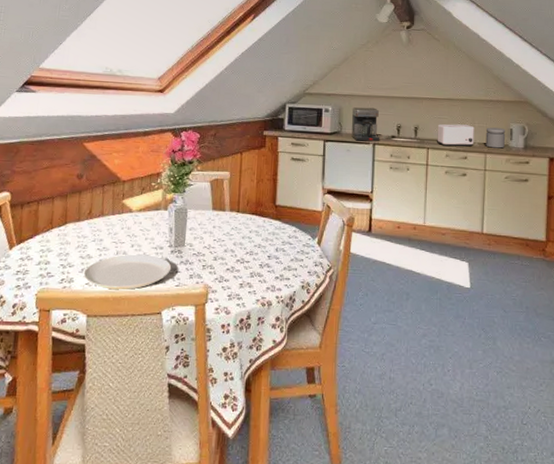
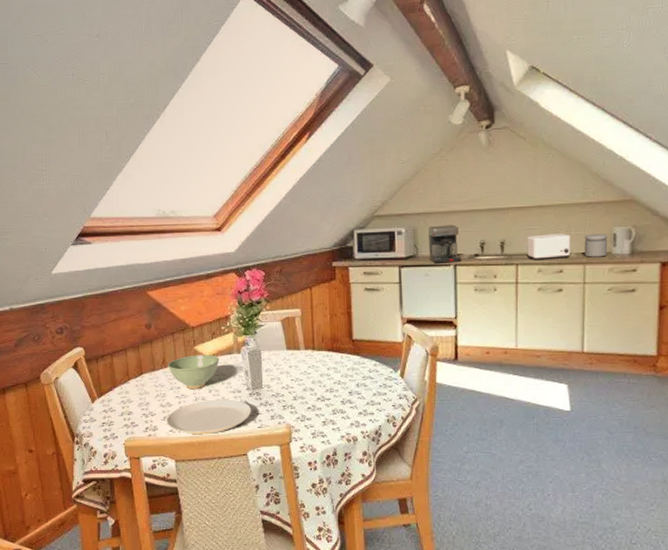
bowl: none [93,208,146,243] -> present [168,355,220,390]

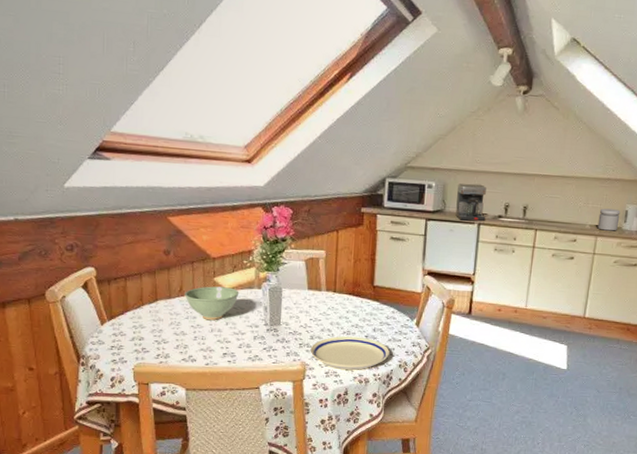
plate: present [167,399,252,435] -> none [180,331,268,366]
plate: none [294,393,376,430] -> present [310,336,390,371]
toaster: present [527,233,571,260] -> none [546,203,588,229]

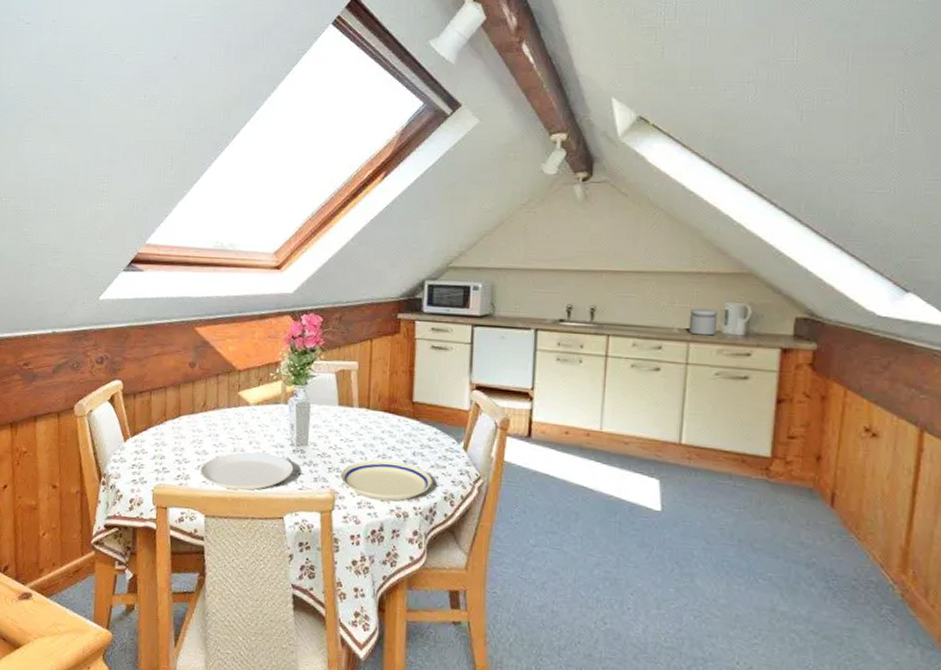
plate: none [180,331,268,366] -> present [201,451,294,491]
bowl: present [184,286,239,321] -> none [208,401,265,439]
coffee maker: present [455,183,486,222] -> none [507,283,544,327]

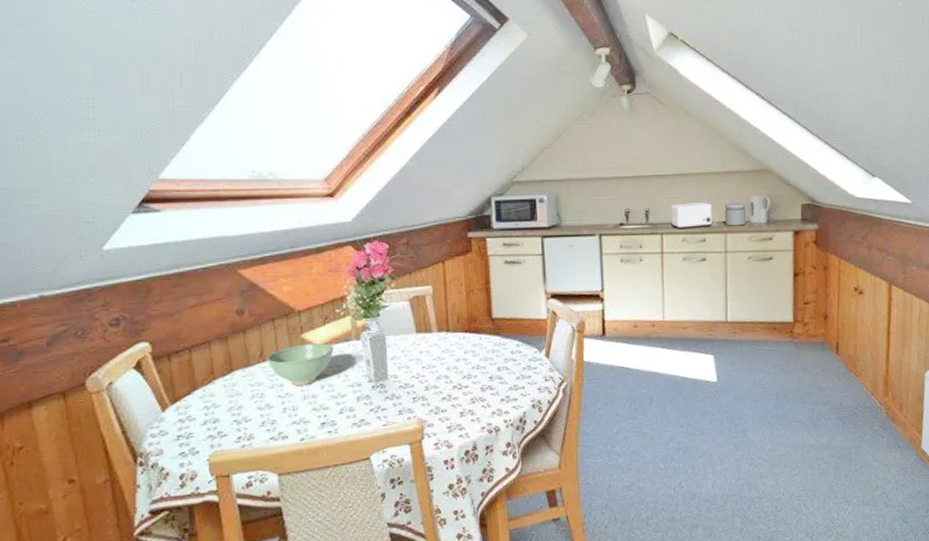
plate: present [201,451,294,491] -> none [266,394,375,441]
bowl: none [208,401,265,439] -> present [266,343,334,386]
plate: present [340,460,432,502] -> none [426,379,519,421]
toaster: none [621,304,674,333] -> present [671,202,713,230]

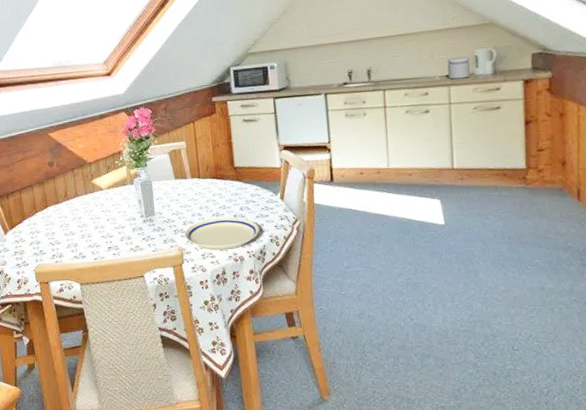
bowl: present [266,343,334,386] -> none [69,187,115,219]
plate: none [426,379,519,421] -> present [184,217,259,251]
toaster: present [671,202,713,230] -> none [392,58,435,85]

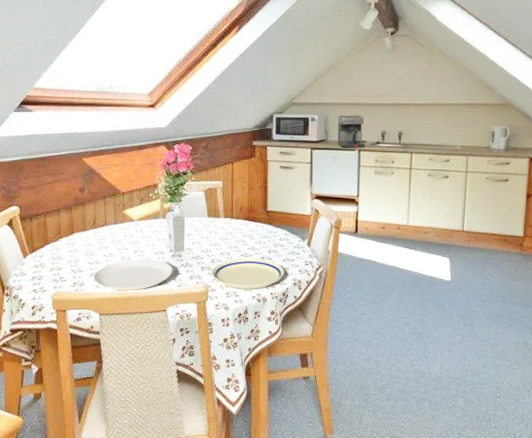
plate: none [71,226,147,260] -> present [94,259,173,291]
coffee maker: none [298,57,332,93] -> present [337,115,365,148]
jar: present [447,56,471,80] -> none [468,130,488,151]

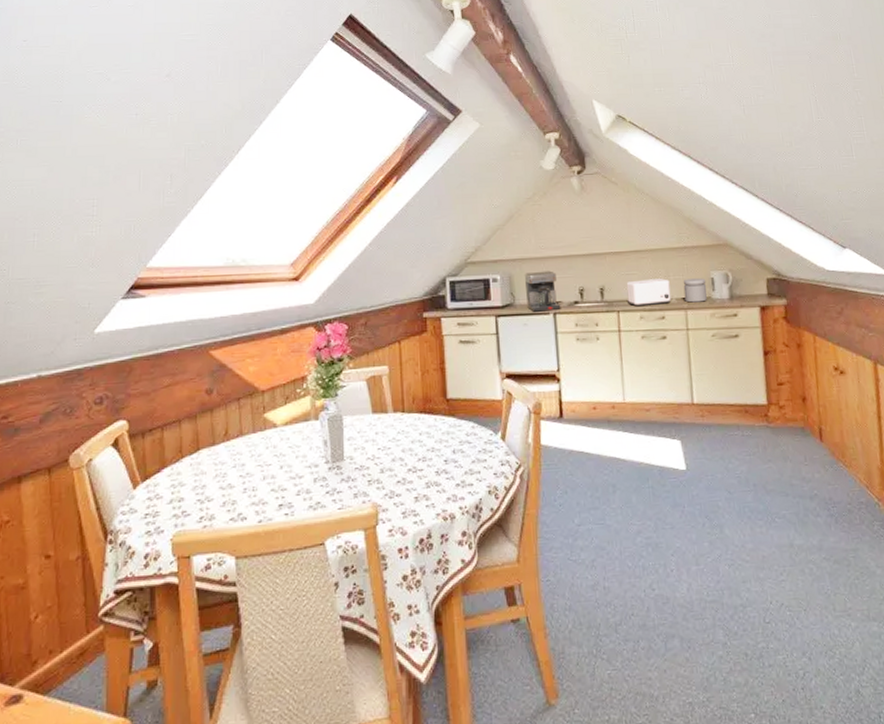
plate: present [94,259,173,291] -> none [227,475,331,523]
plate: present [211,258,284,291] -> none [381,462,475,507]
toaster: none [420,128,457,150] -> present [626,278,671,307]
jar: none [468,130,488,151] -> present [683,278,707,303]

